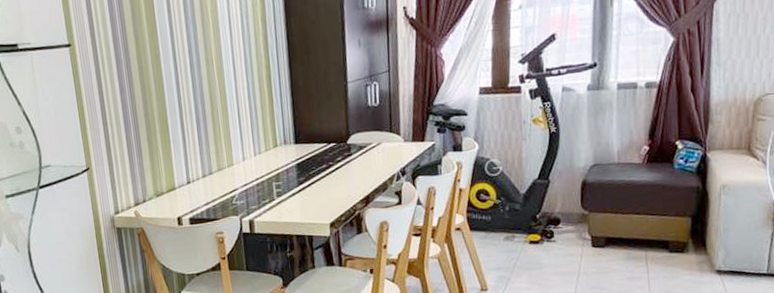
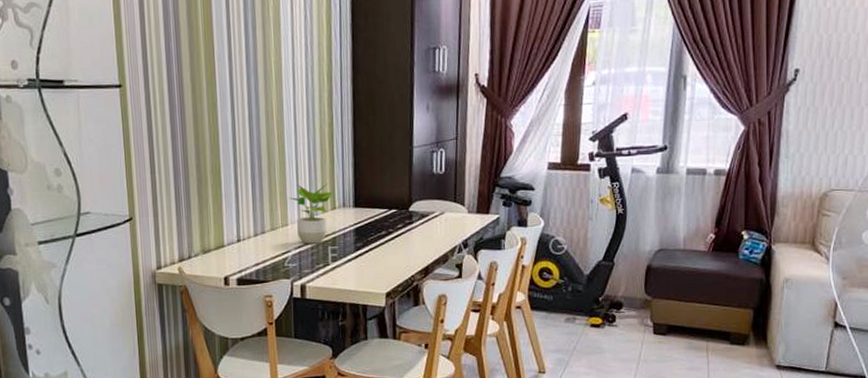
potted plant: none [232,122,275,182] -> present [288,183,333,244]

